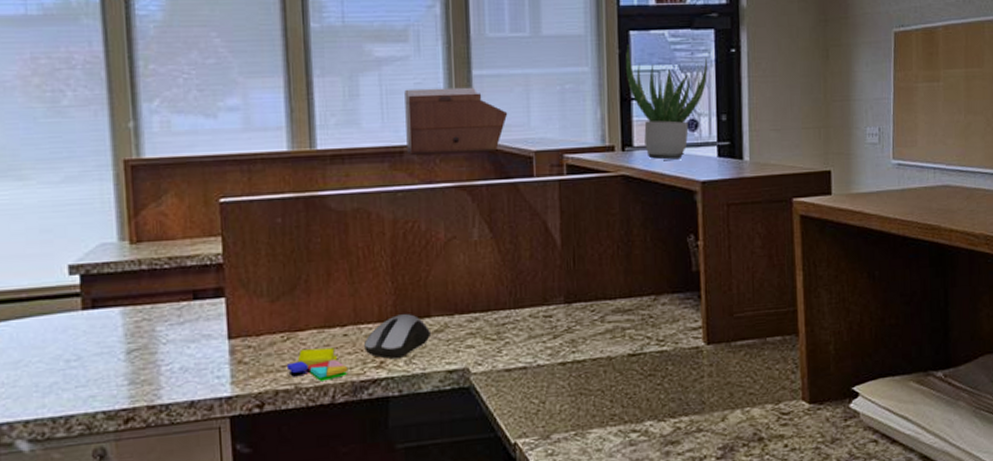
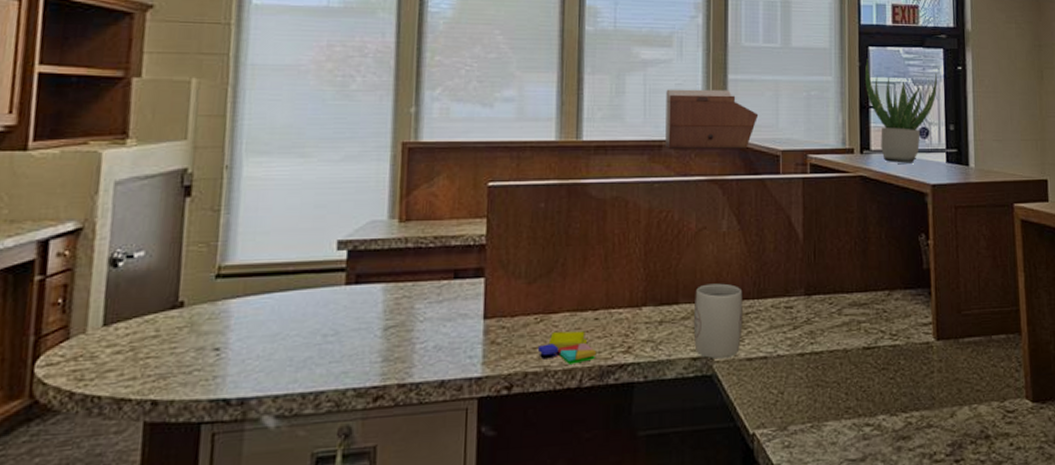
computer mouse: present [364,313,432,359] -> none [614,299,679,344]
mug: none [446,294,500,371] -> present [693,283,743,359]

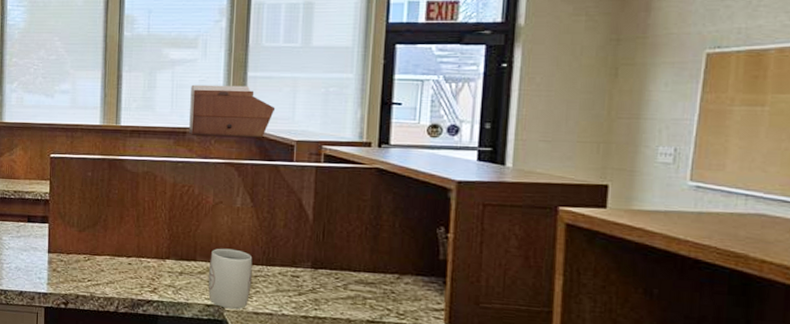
sticky notes: present [537,331,597,364] -> none [85,269,130,295]
potted plant: present [865,58,938,165] -> none [389,56,476,160]

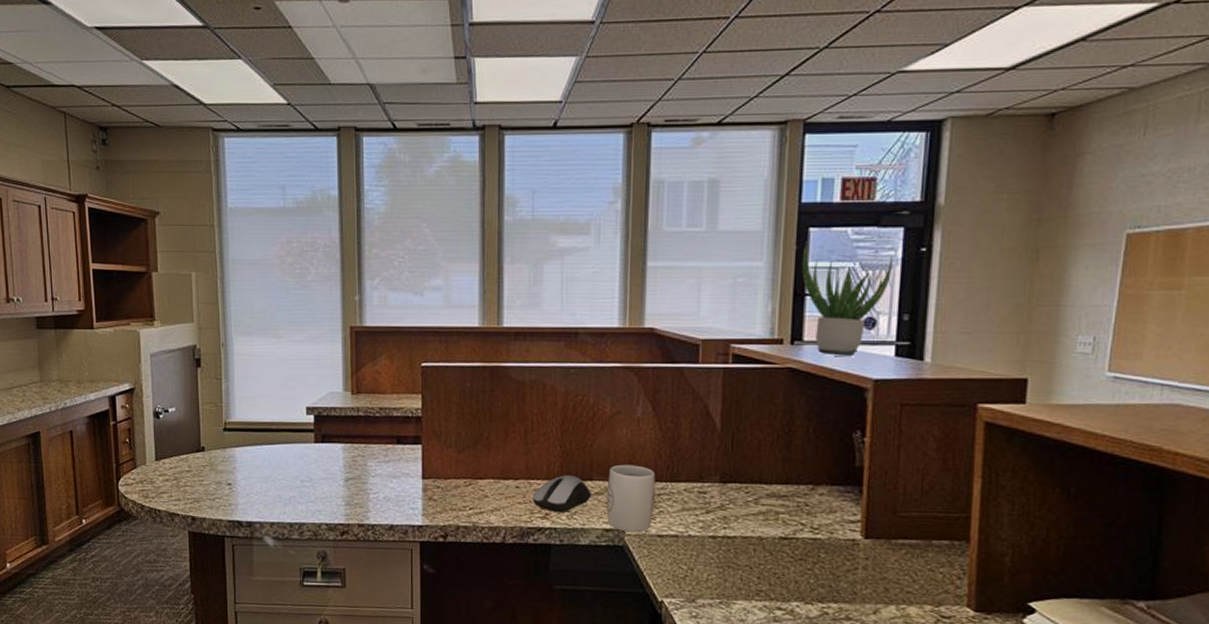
computer mouse: none [143,255,196,288] -> present [533,474,593,512]
sewing box: present [189,84,276,138] -> none [582,277,679,337]
potted plant: none [389,56,476,160] -> present [802,240,894,357]

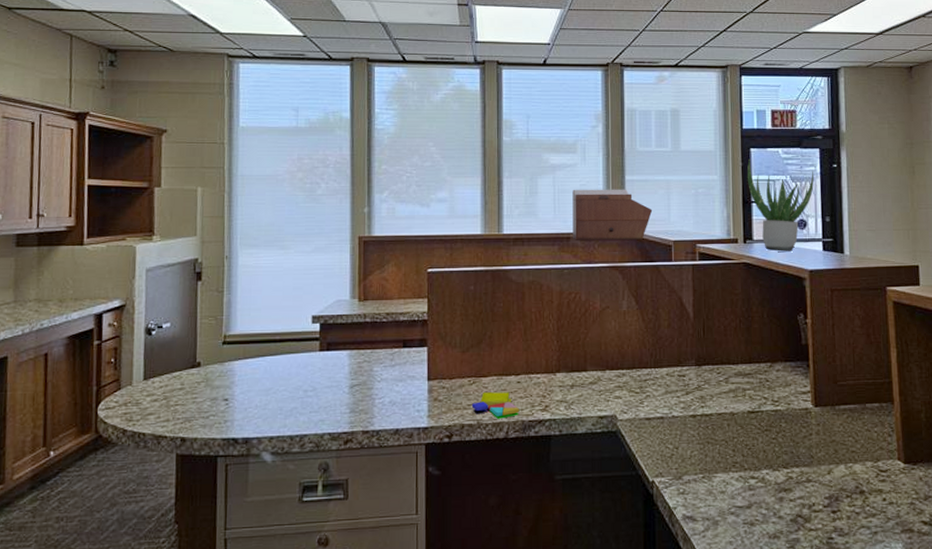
sticky notes: none [467,495,518,523] -> present [471,392,520,419]
computer mouse: present [533,474,593,512] -> none [533,367,587,404]
sewing box: none [582,277,679,337] -> present [572,189,653,240]
mug: present [606,464,656,533] -> none [599,354,642,418]

